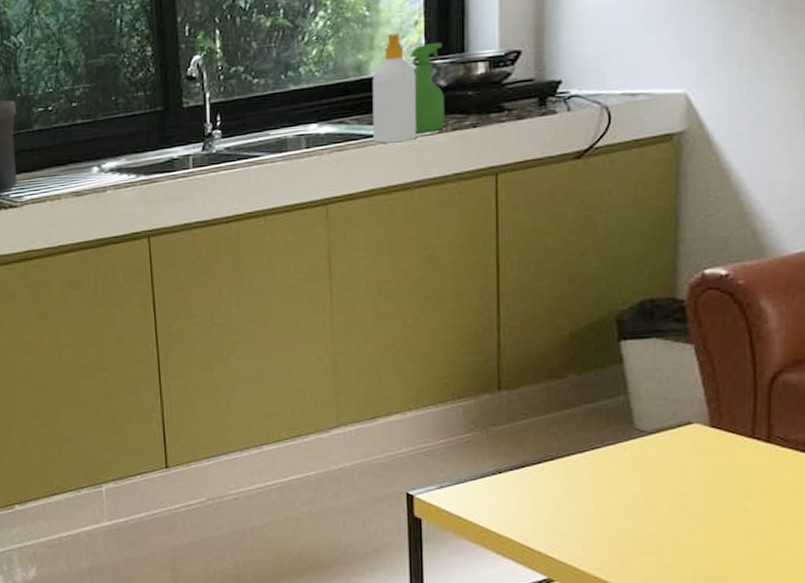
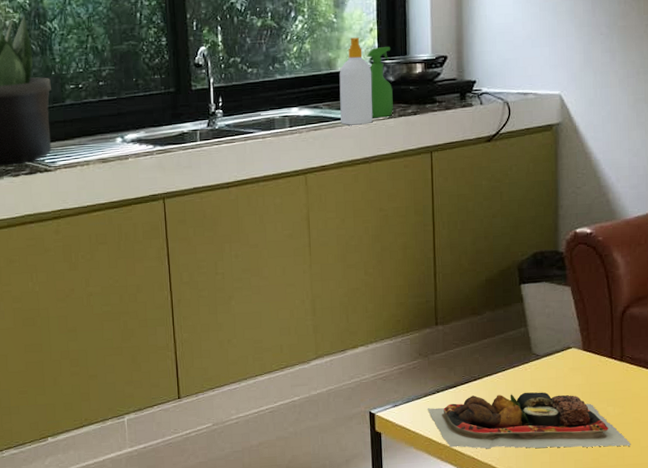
food tray: none [484,477,779,553] -> present [427,392,631,449]

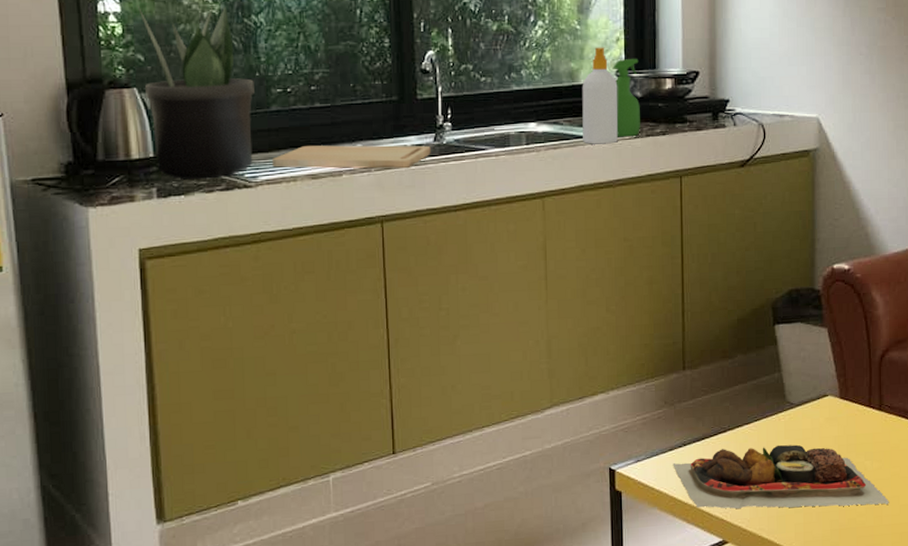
cutting board: none [67,131,205,154] -> present [271,145,431,169]

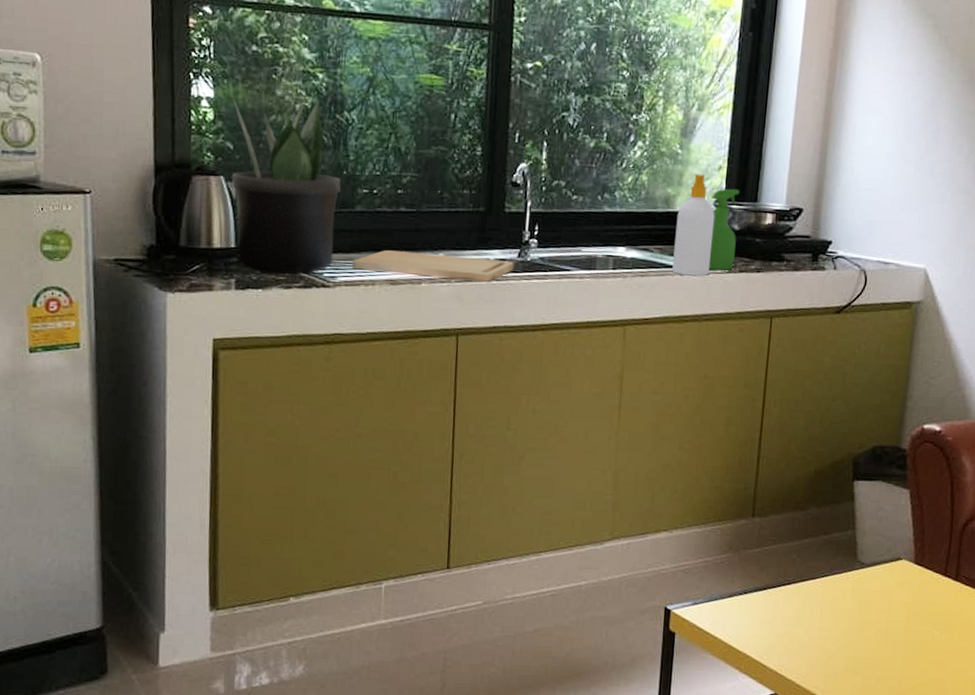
food tray: present [673,444,890,509] -> none [731,601,955,678]

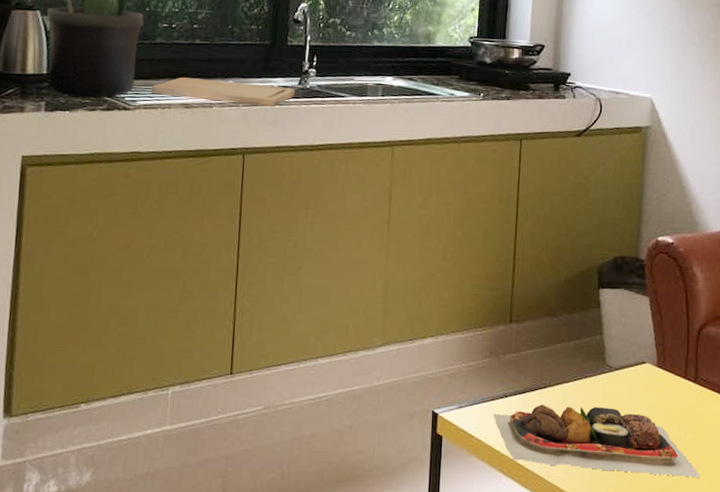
soap bottle: present [672,174,715,277] -> none [434,14,470,103]
spray bottle: present [708,188,740,271] -> none [465,27,491,99]
food tray: none [731,601,955,678] -> present [493,404,700,478]

